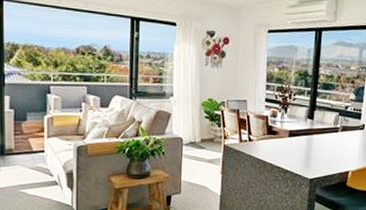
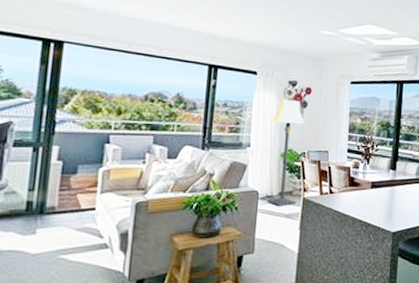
lamp: none [191,49,224,152] -> present [268,99,305,206]

